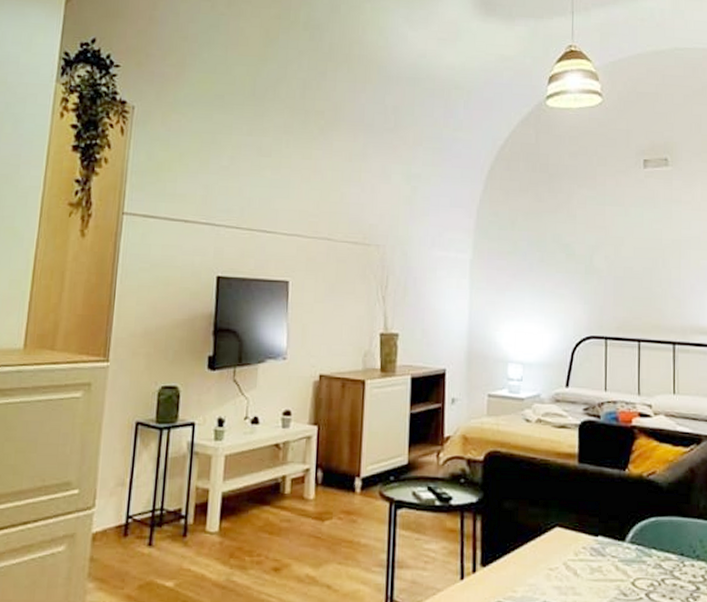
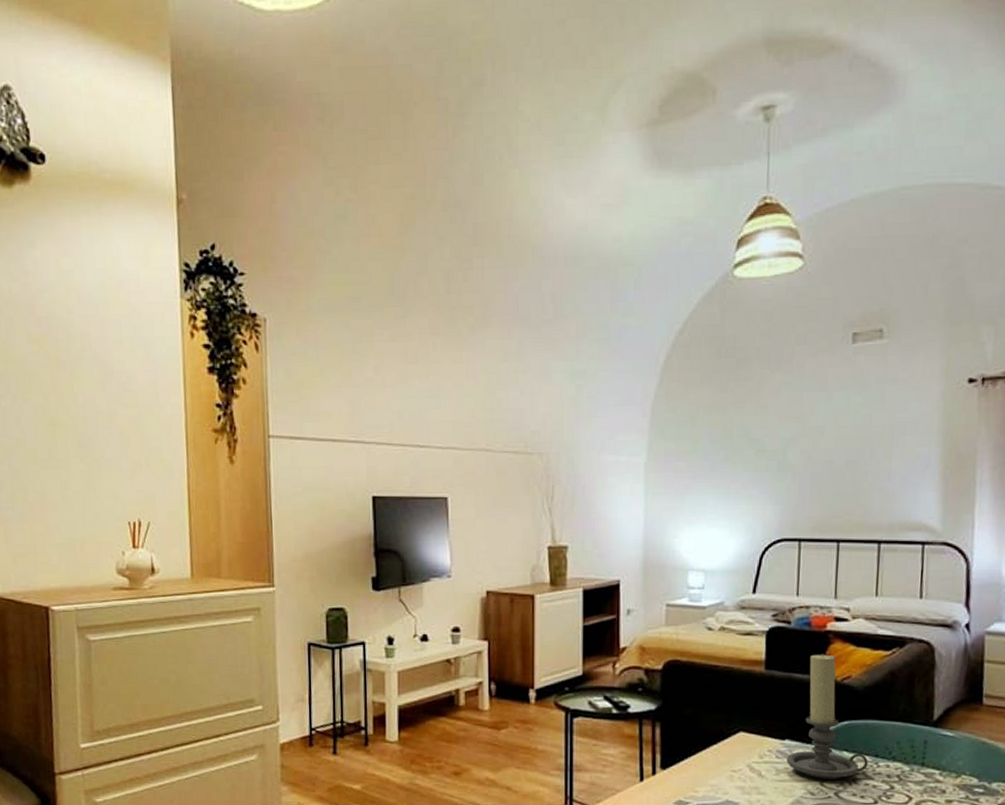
candle holder: none [600,449,675,579] -> present [787,654,868,779]

